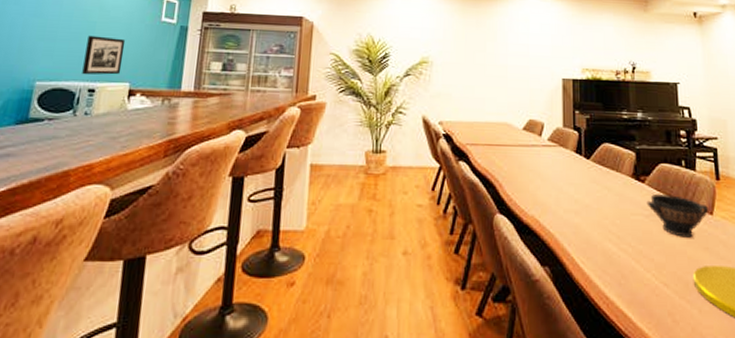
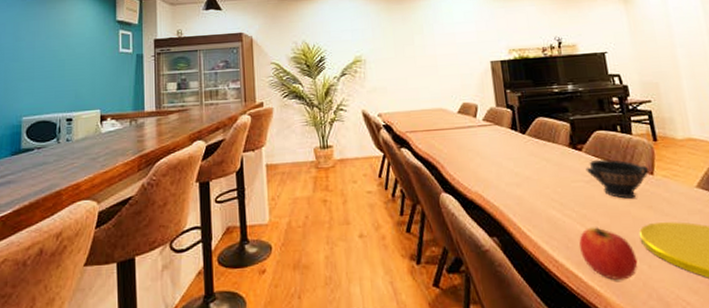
picture frame: present [82,35,126,75] -> none [59,71,92,107]
apple: none [631,264,689,324] -> present [578,227,638,281]

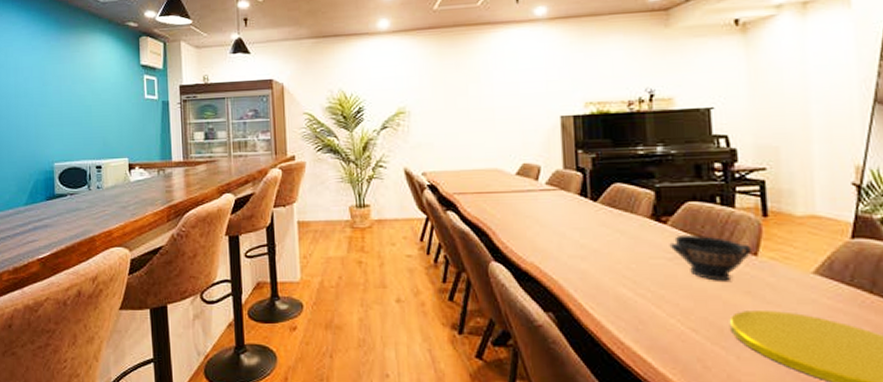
apple: present [578,227,638,281] -> none [651,310,724,370]

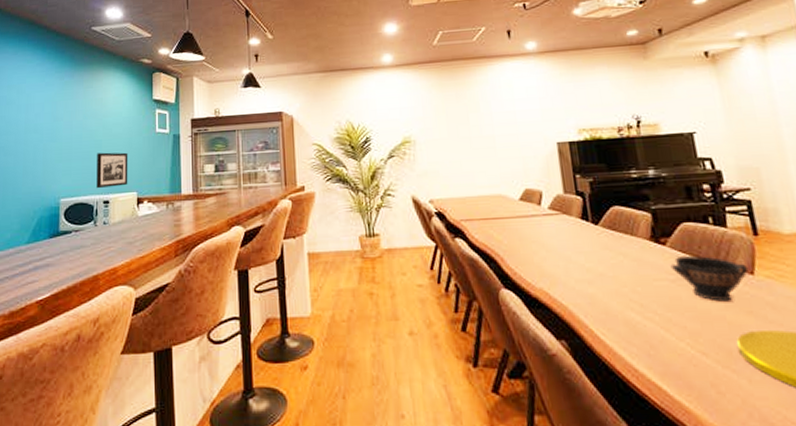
picture frame: none [87,118,119,154] -> present [96,152,128,189]

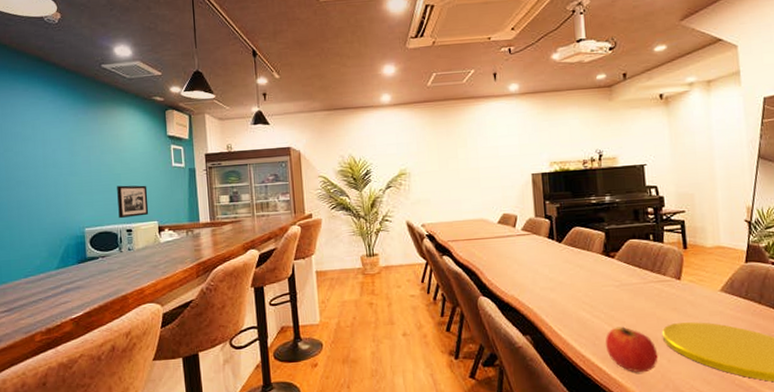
apple: none [662,333,735,396] -> present [605,326,658,373]
bowl: present [670,255,749,302] -> none [616,265,677,302]

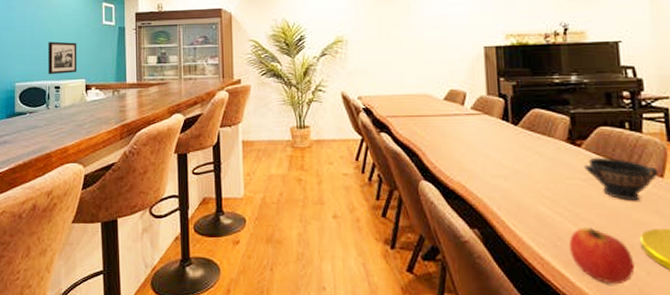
bowl: none [616,265,677,302] -> present [584,157,659,201]

